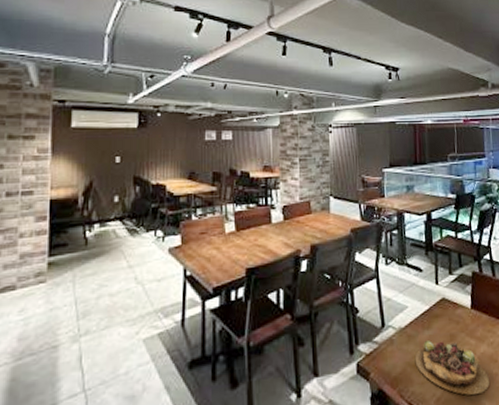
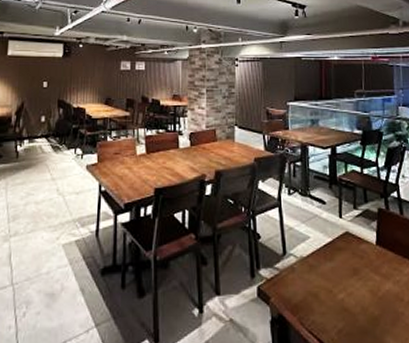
succulent plant: present [414,341,489,396] -> none [316,272,394,332]

